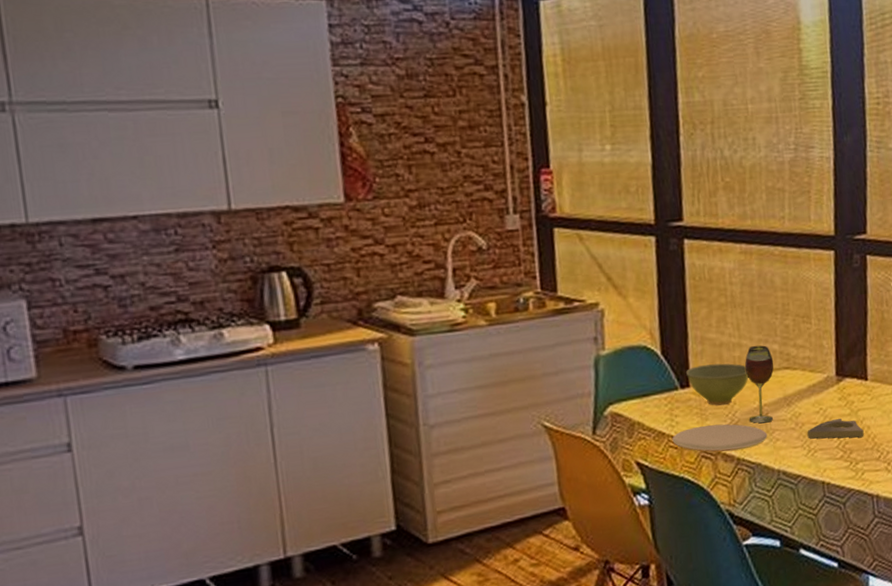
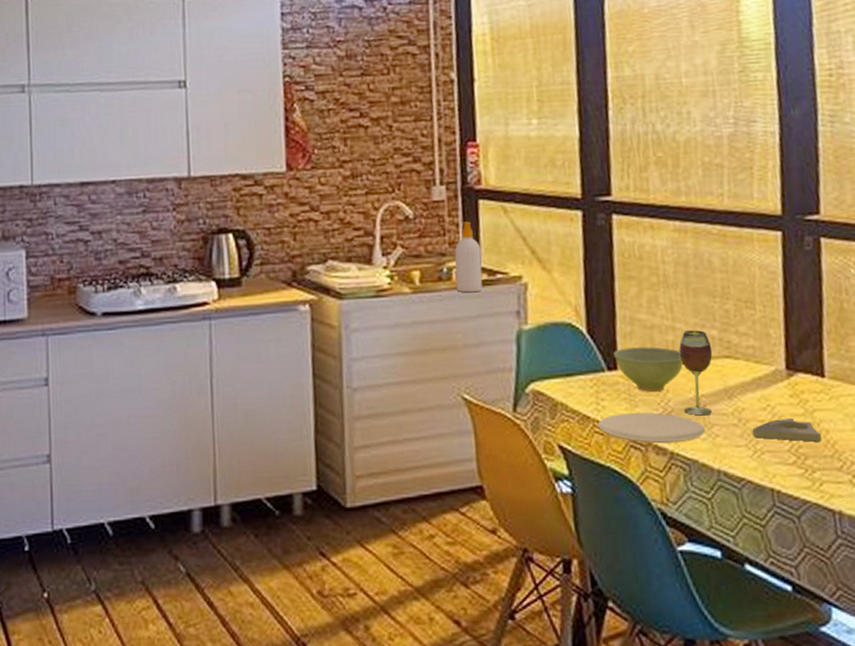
soap bottle: none [531,250,560,322] -> present [454,221,483,293]

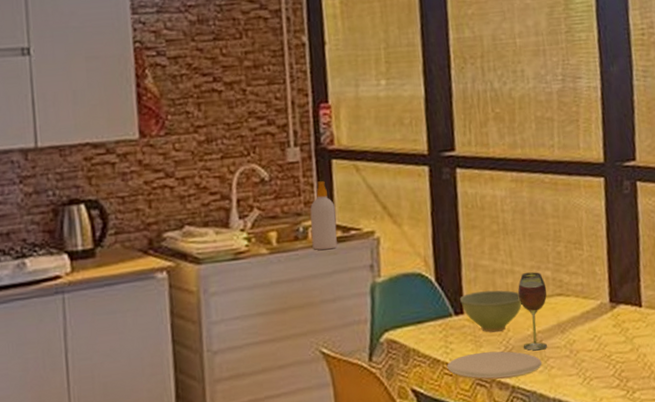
napkin holder: present [752,417,822,442] -> none [582,345,640,367]

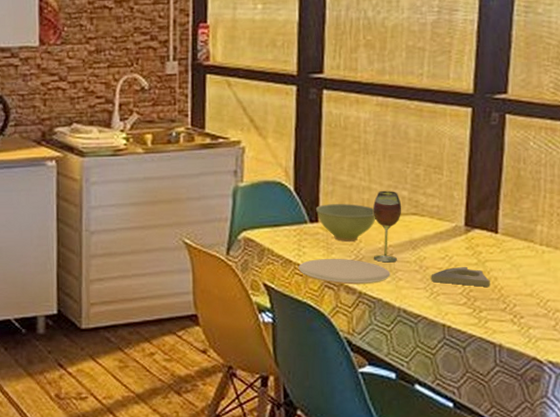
soap bottle: present [310,181,338,250] -> none [183,93,206,154]
napkin holder: none [582,345,640,367] -> present [431,266,490,287]

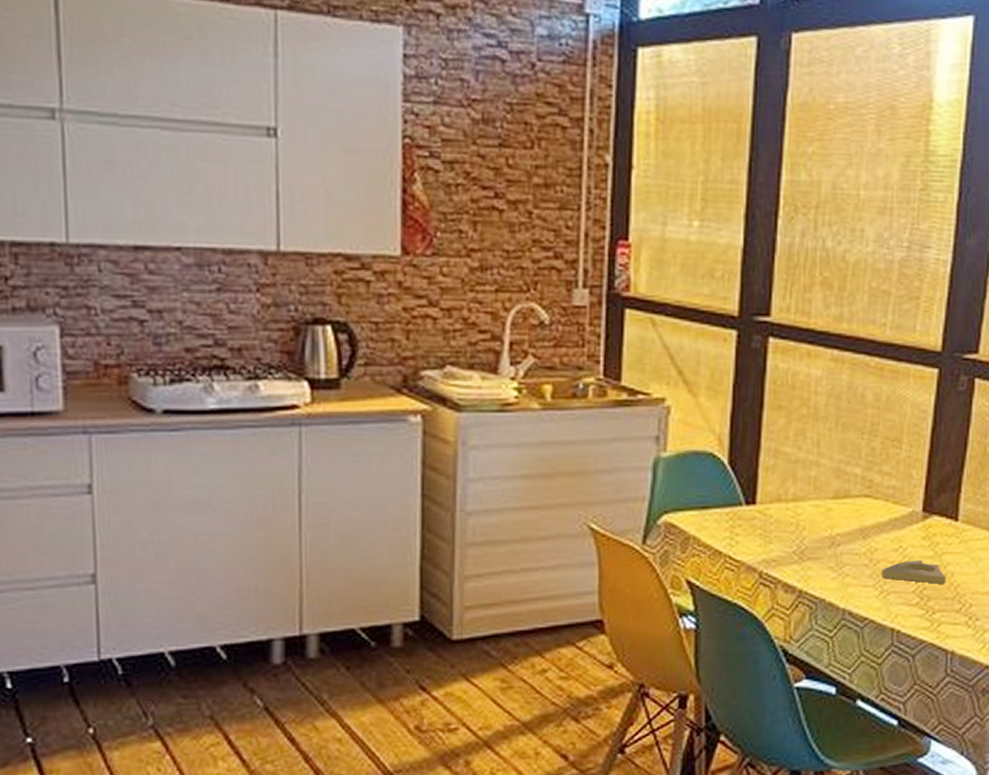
plate: present [298,258,391,285] -> none [729,549,836,582]
bowl: present [315,204,376,242] -> none [753,482,823,529]
wineglass: present [372,191,402,263] -> none [817,467,854,555]

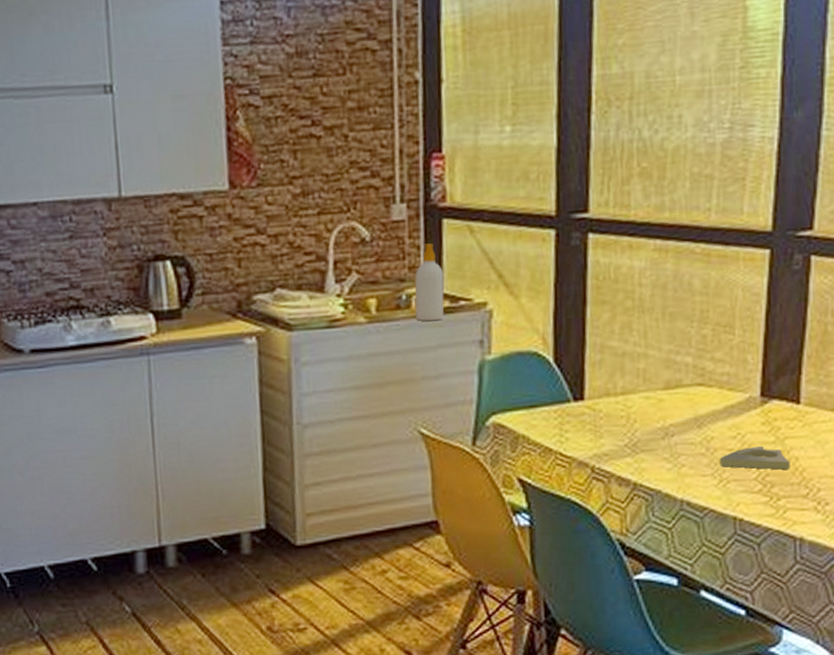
soap bottle: none [592,333,622,413] -> present [415,243,444,322]

